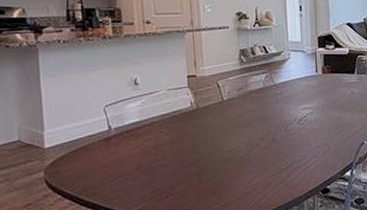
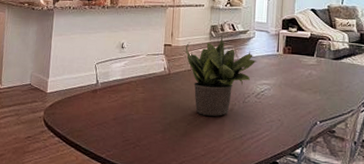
potted plant: none [213,60,296,150] -> present [186,36,258,116]

